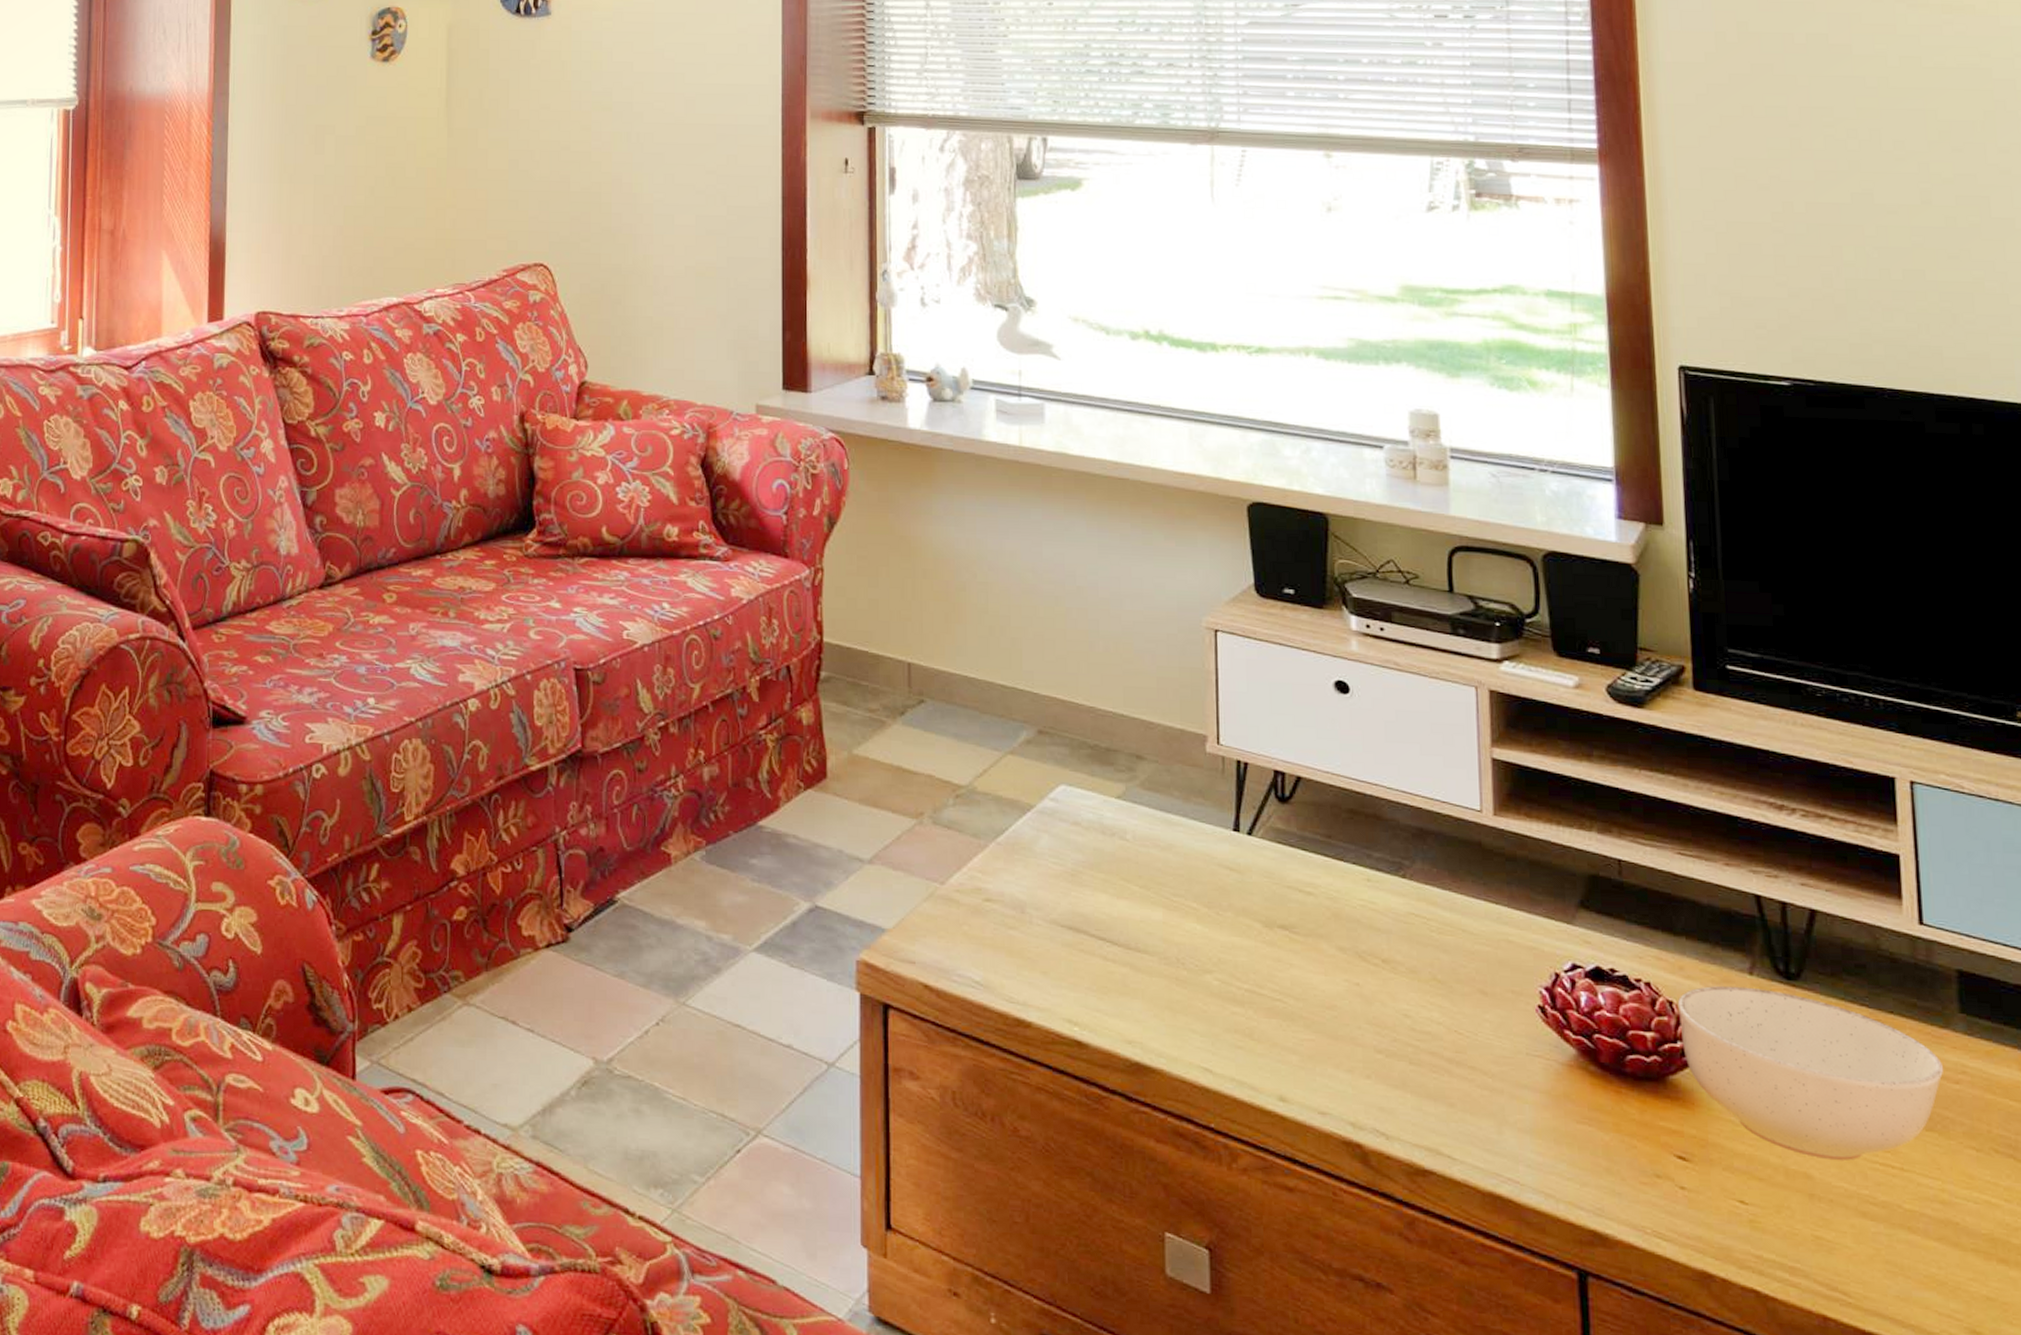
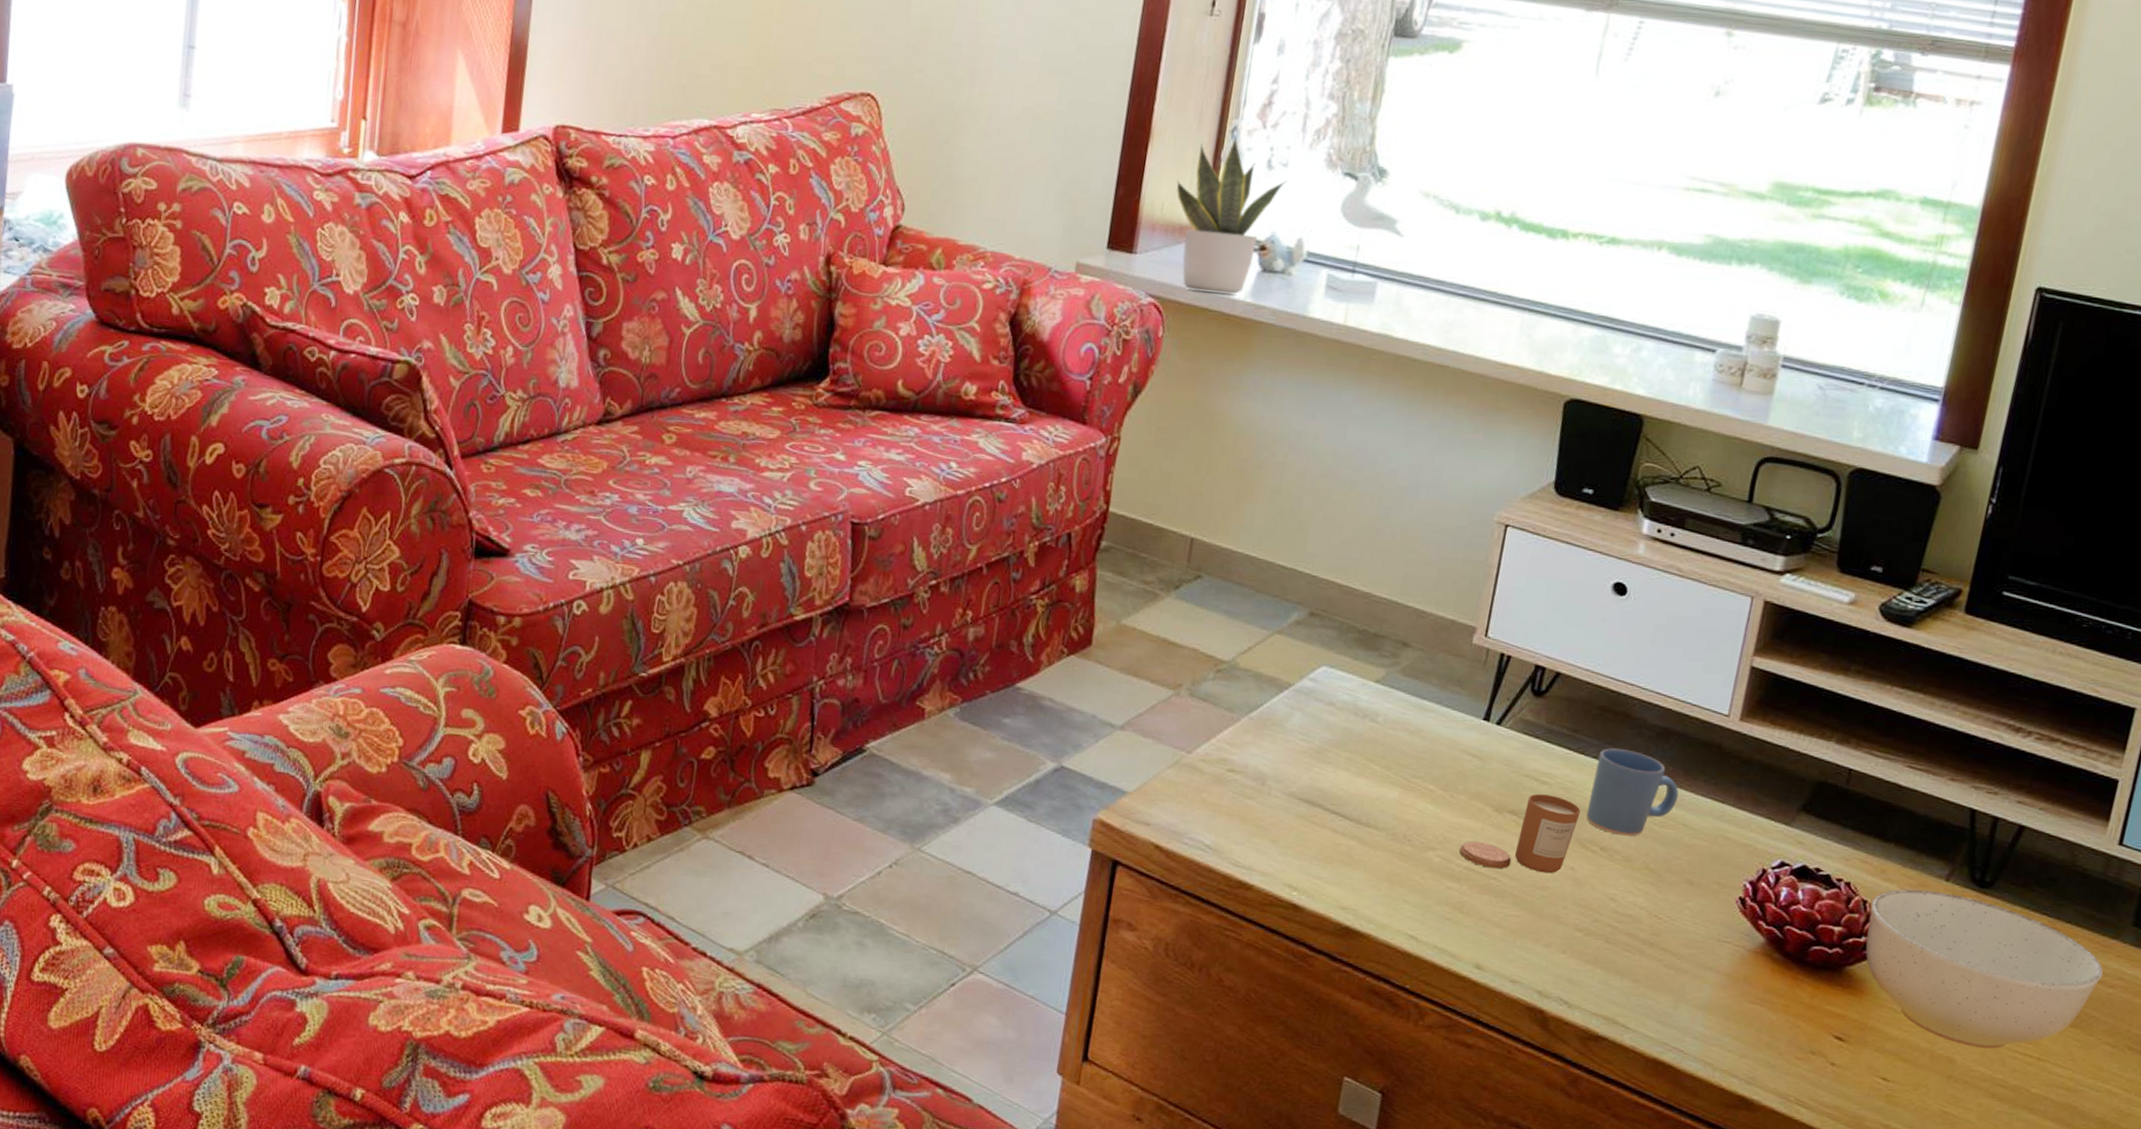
potted plant: none [839,277,942,424] -> present [1176,134,1287,295]
candle: none [1237,906,1353,991] -> present [1459,793,1581,874]
mug: none [1358,852,1449,946] -> present [1585,748,1679,836]

